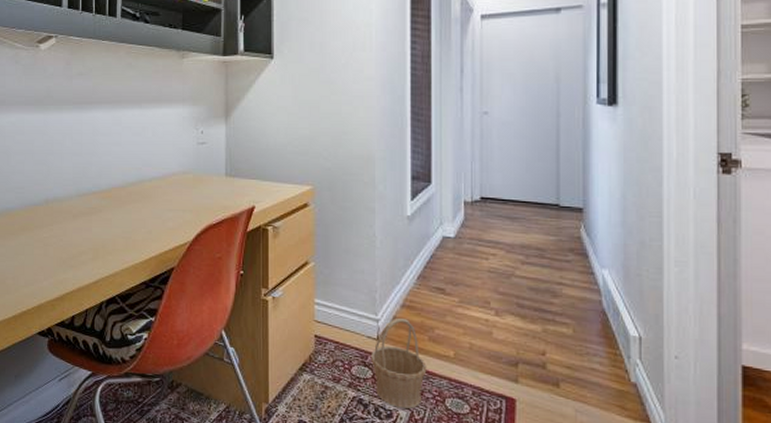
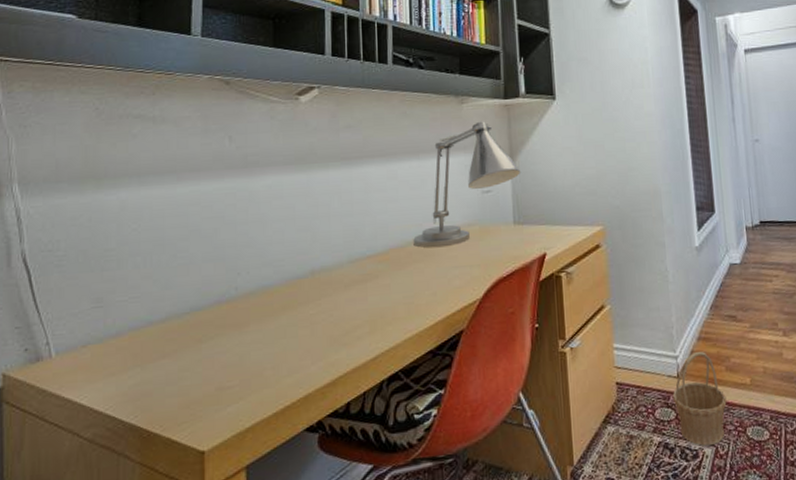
desk lamp: none [133,76,236,191] -> present [413,121,521,248]

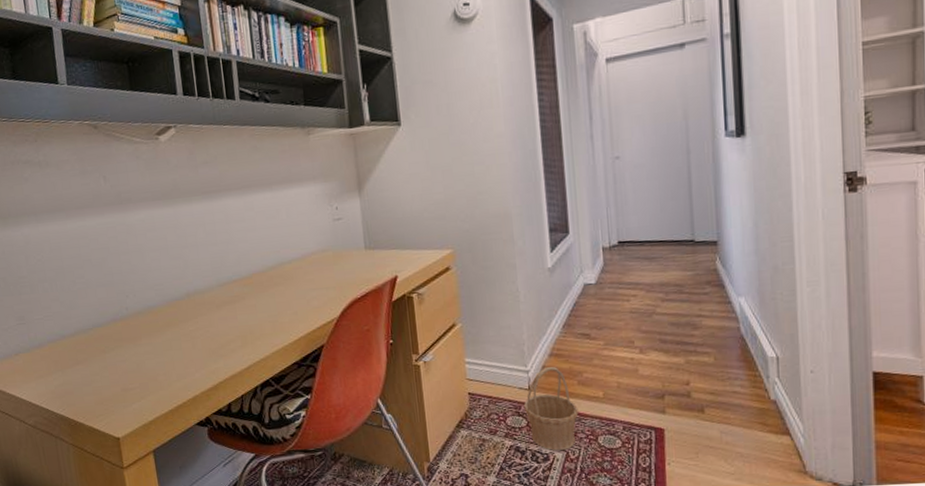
desk lamp: present [413,121,521,248] -> none [273,151,370,273]

